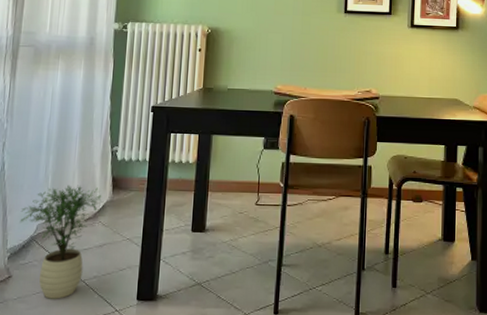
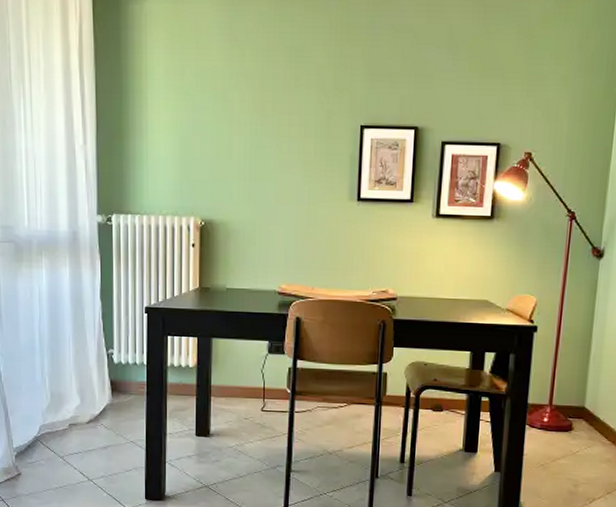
potted plant: present [20,184,102,299] -> none [22,387,102,496]

